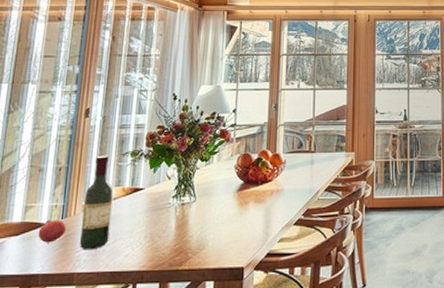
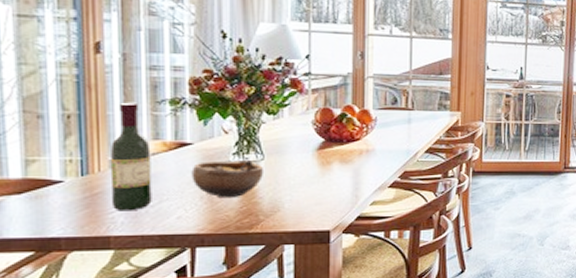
pomegranate: present [38,219,66,243] -> none [50,176,89,203]
bowl: none [140,201,194,238] -> present [191,159,263,199]

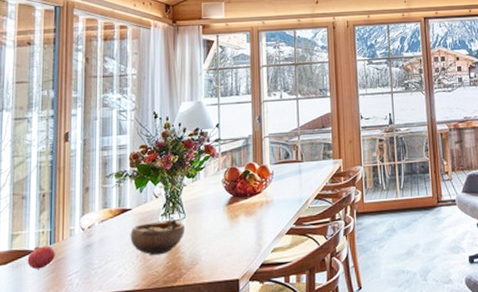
pomegranate: none [50,176,89,203] -> present [27,245,55,270]
wine bottle: present [109,102,152,211] -> none [70,178,101,274]

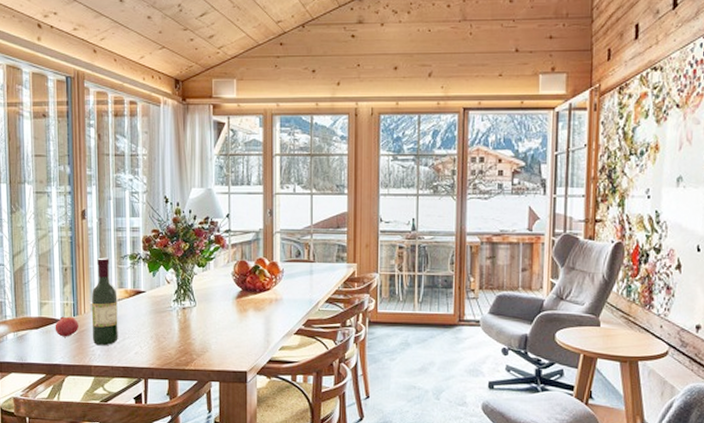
wine bottle: none [70,178,101,274] -> present [91,257,118,346]
bowl: present [130,218,185,256] -> none [145,305,195,339]

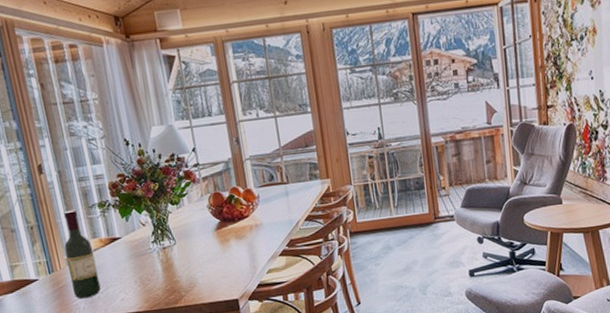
pomegranate: present [55,316,79,337] -> none [30,274,57,297]

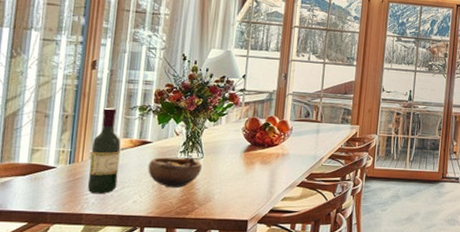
bowl: none [124,245,178,281] -> present [148,156,202,188]

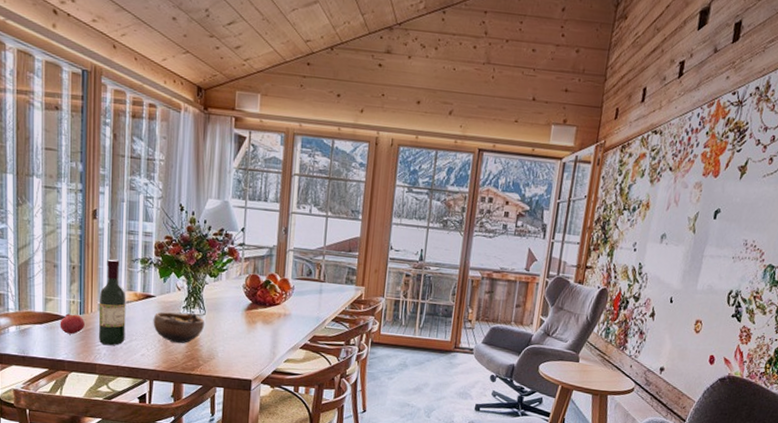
pomegranate: none [45,163,74,185] -> present [60,313,85,335]

